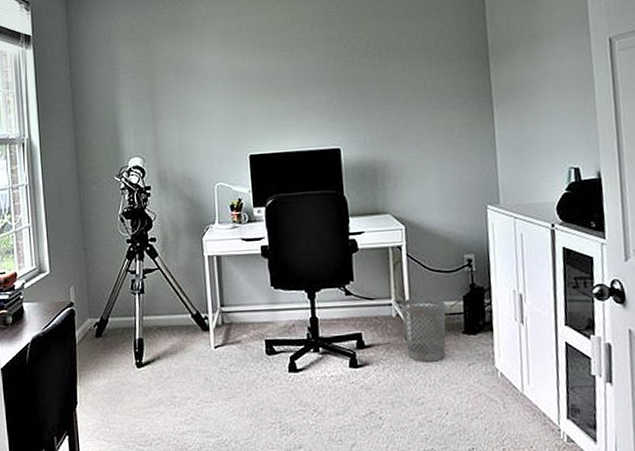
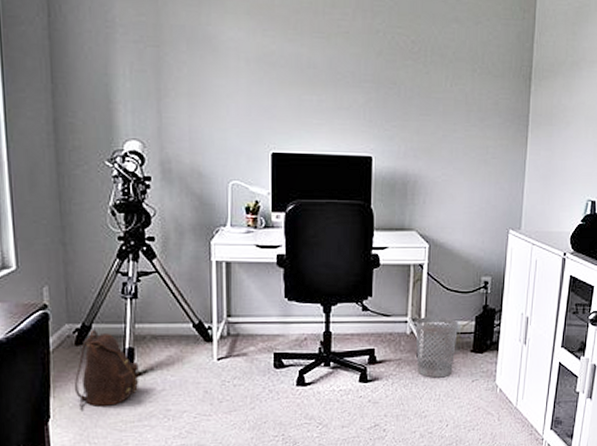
backpack: none [96,323,149,394] -> present [75,329,139,407]

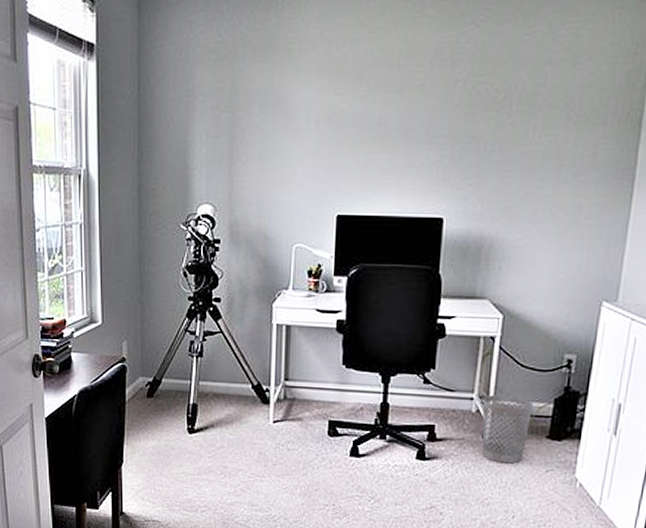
backpack: present [75,329,139,407] -> none [145,384,201,457]

